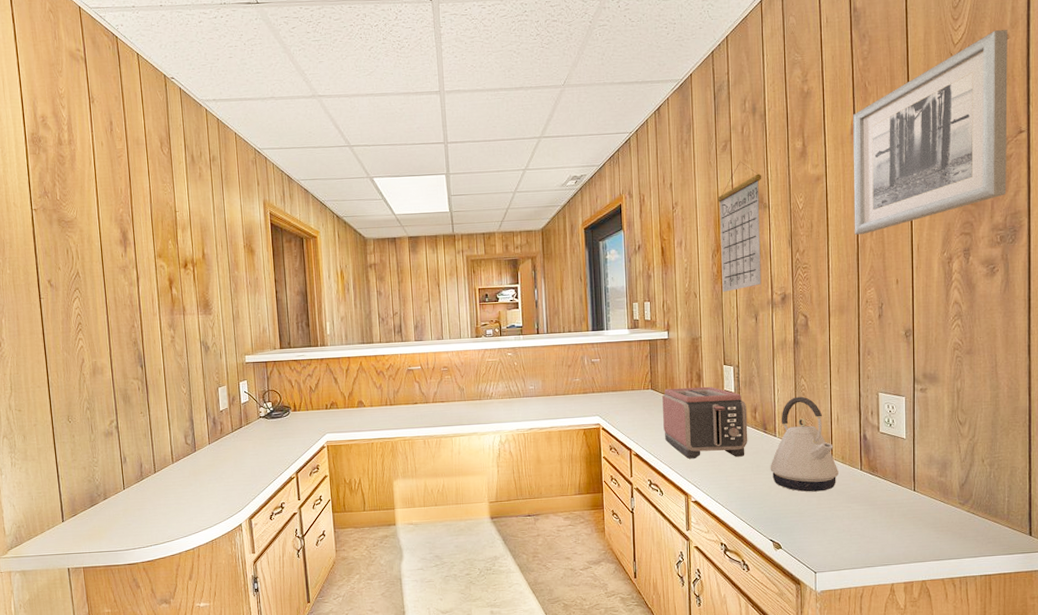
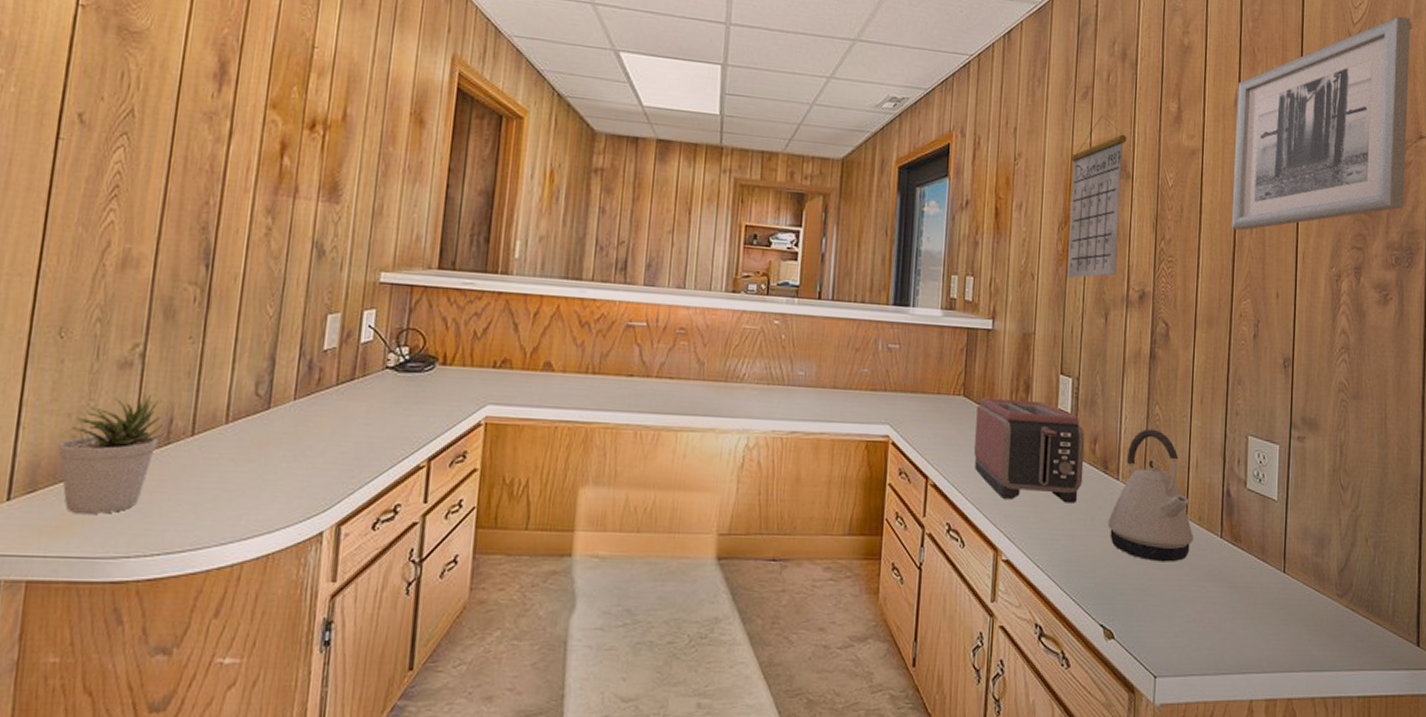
potted plant: none [82,451,139,527] -> present [57,395,163,515]

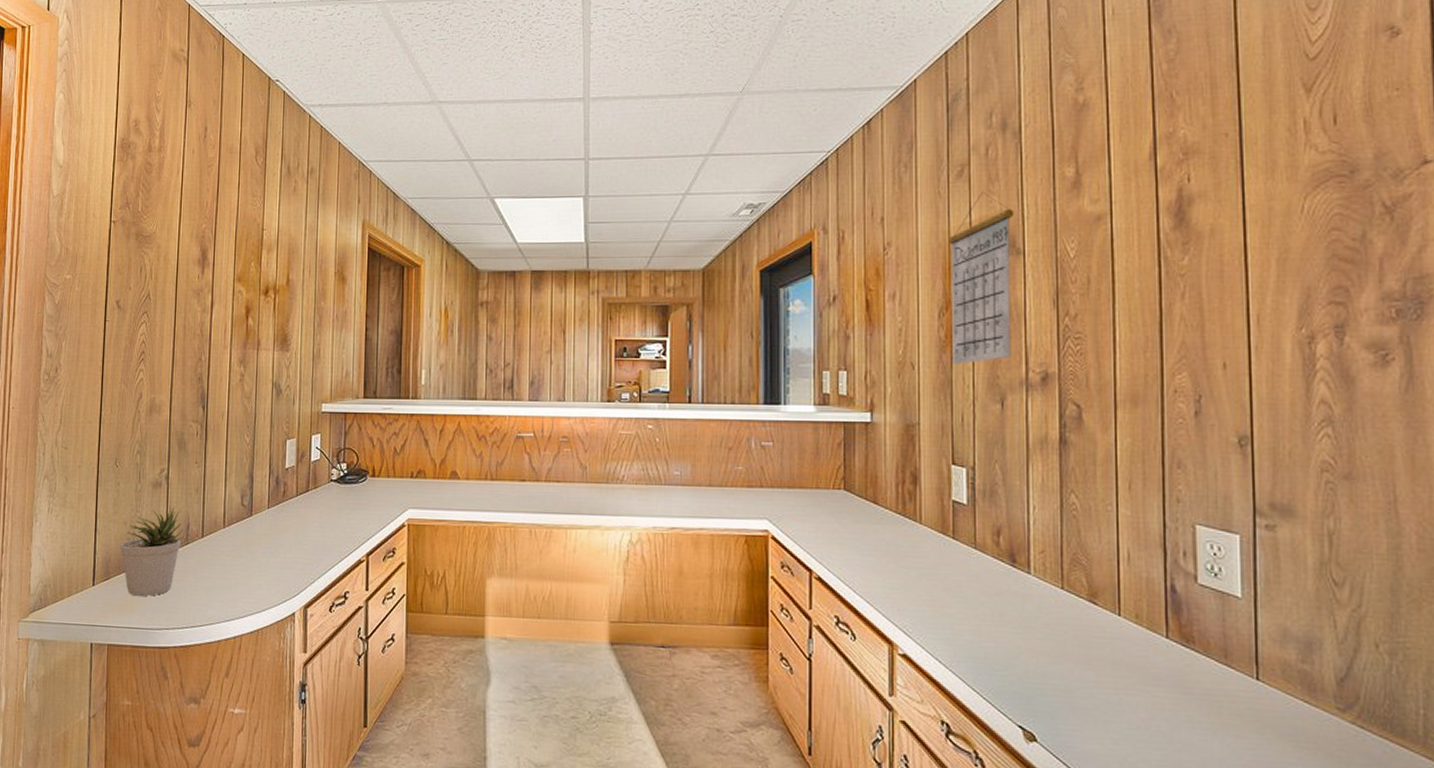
toaster: present [974,397,1085,504] -> none [860,490,987,598]
kettle: present [1108,429,1193,562] -> none [1020,519,1130,663]
wall art: present [1231,17,1410,230] -> none [1153,22,1405,296]

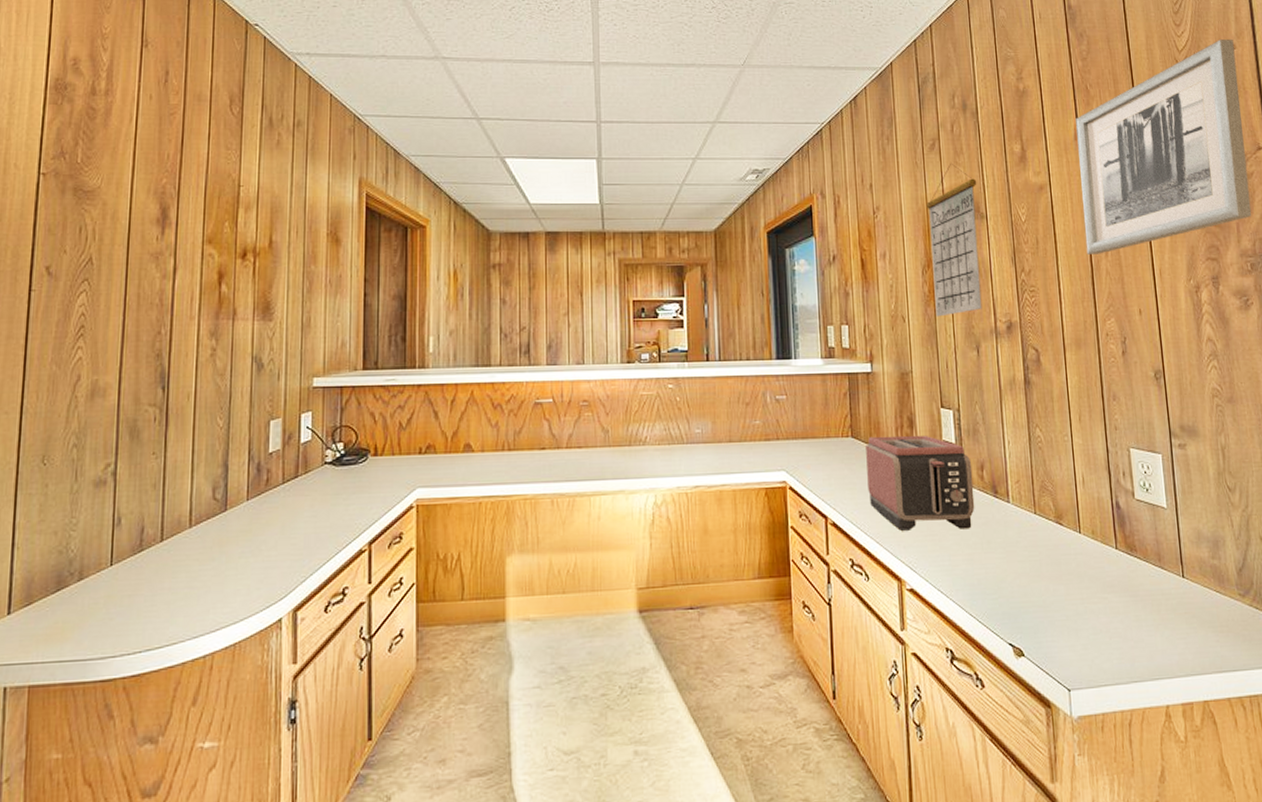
potted plant: present [120,507,184,597] -> none [48,509,137,622]
toaster: none [860,490,987,598] -> present [866,435,975,531]
wall art: none [1153,22,1405,296] -> present [1076,40,1252,254]

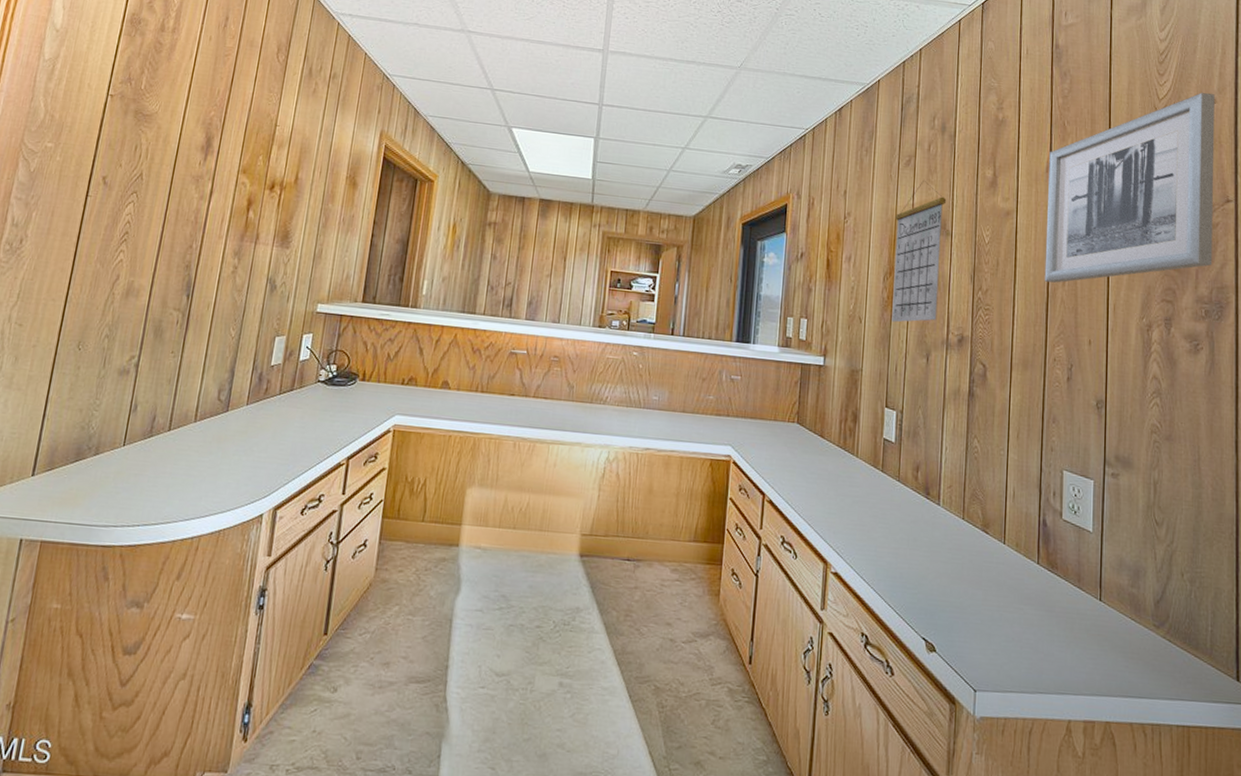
toaster: present [866,435,975,531] -> none [806,425,908,525]

